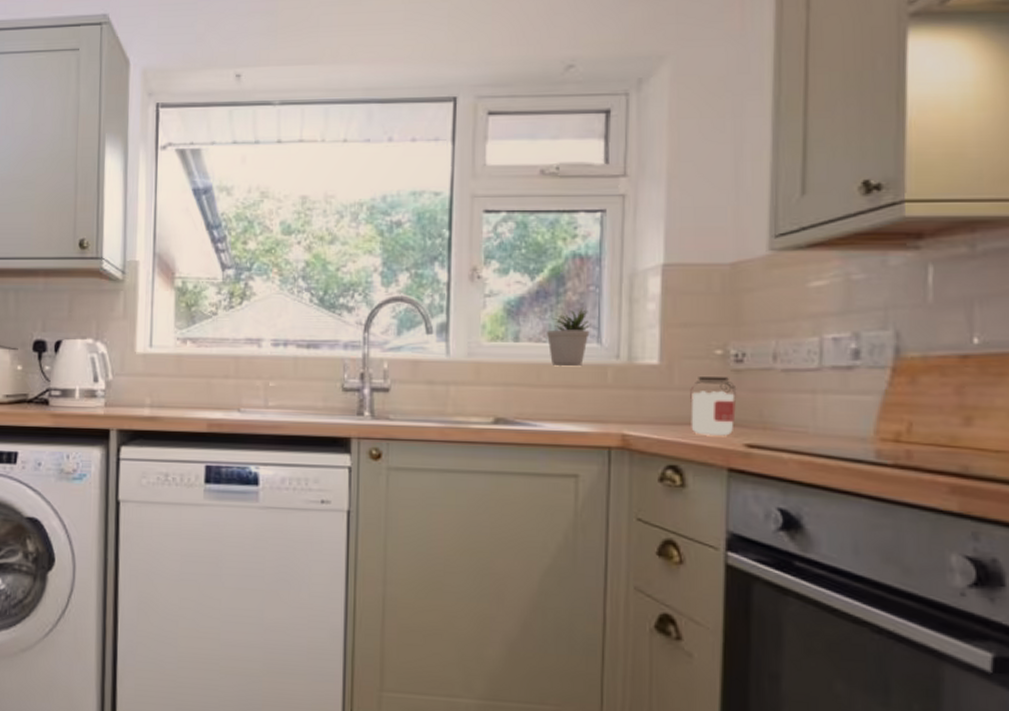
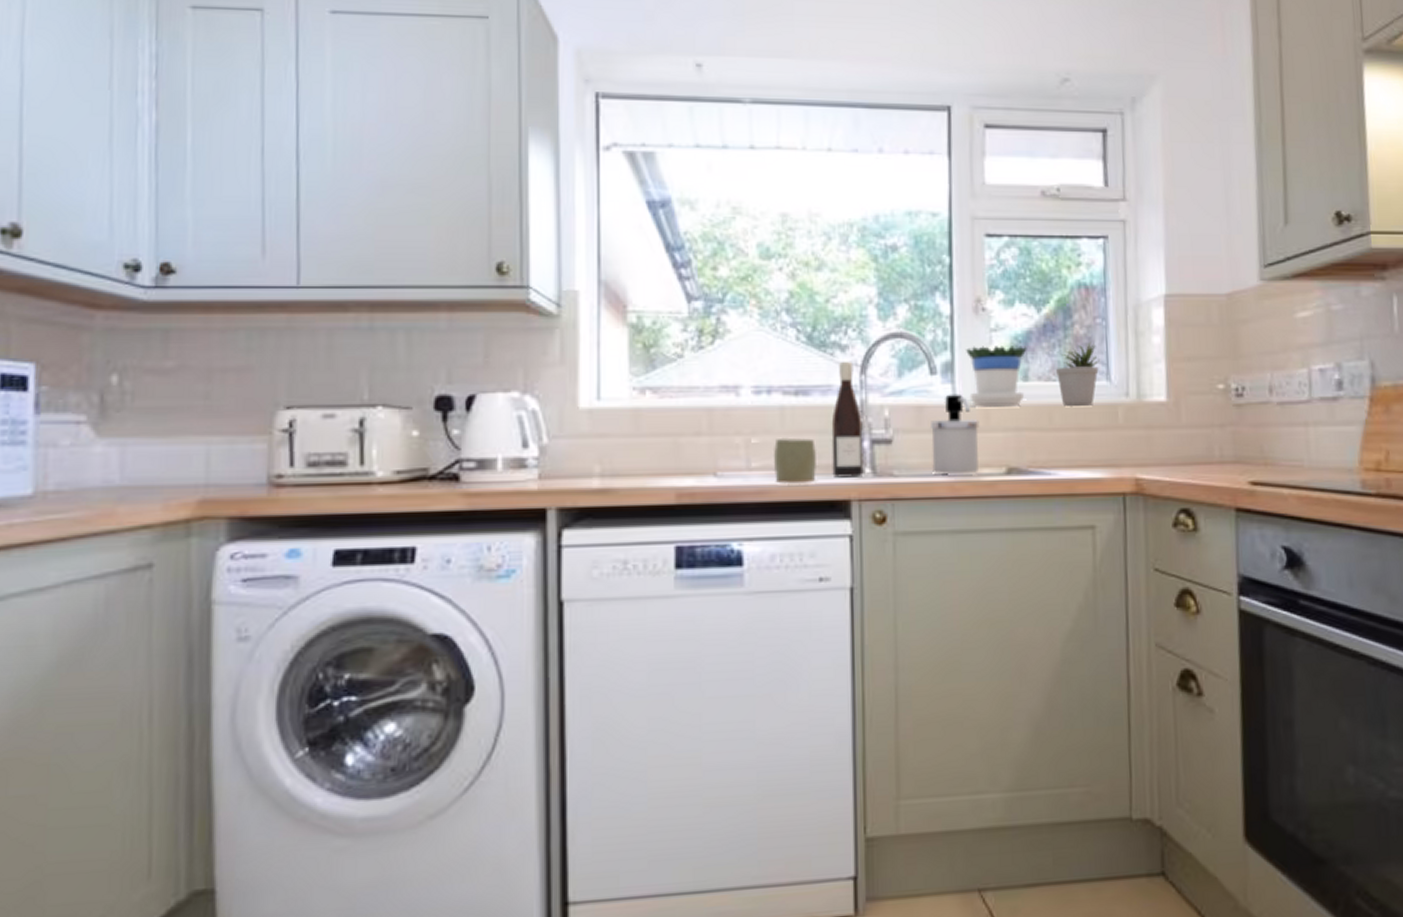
mug: none [286,382,323,423] -> present [773,437,816,485]
bottle: none [336,320,364,419] -> present [831,361,864,478]
soap dispenser: none [425,351,470,421] -> present [931,394,980,475]
flowerpot: none [461,309,519,364] -> present [966,346,1027,407]
jar: present [690,377,736,436] -> none [1197,412,1240,475]

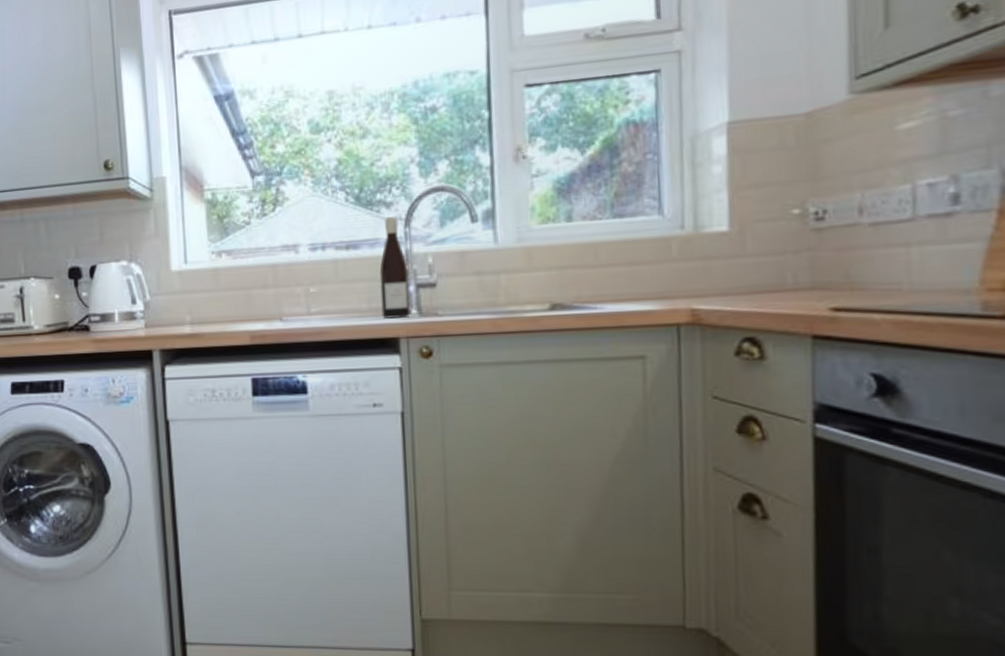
mug: present [773,437,816,485] -> none [329,286,368,327]
soap dispenser: present [931,394,980,475] -> none [473,238,522,313]
flowerpot: present [966,346,1027,407] -> none [507,188,571,249]
potted plant: present [1056,341,1100,406] -> none [602,177,651,243]

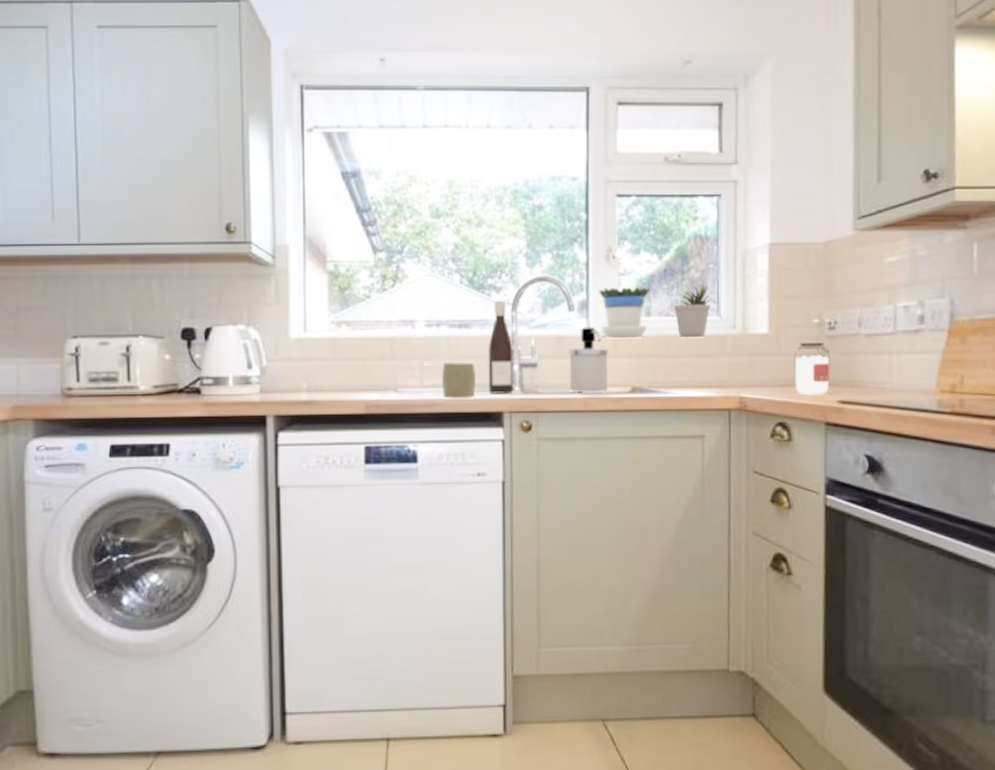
mug: none [329,286,368,327] -> present [441,361,476,400]
soap dispenser: none [473,238,522,313] -> present [569,327,609,393]
flowerpot: none [507,188,571,249] -> present [599,287,650,338]
potted plant: none [602,177,651,243] -> present [674,283,711,337]
jar: none [765,238,819,303] -> present [794,343,830,395]

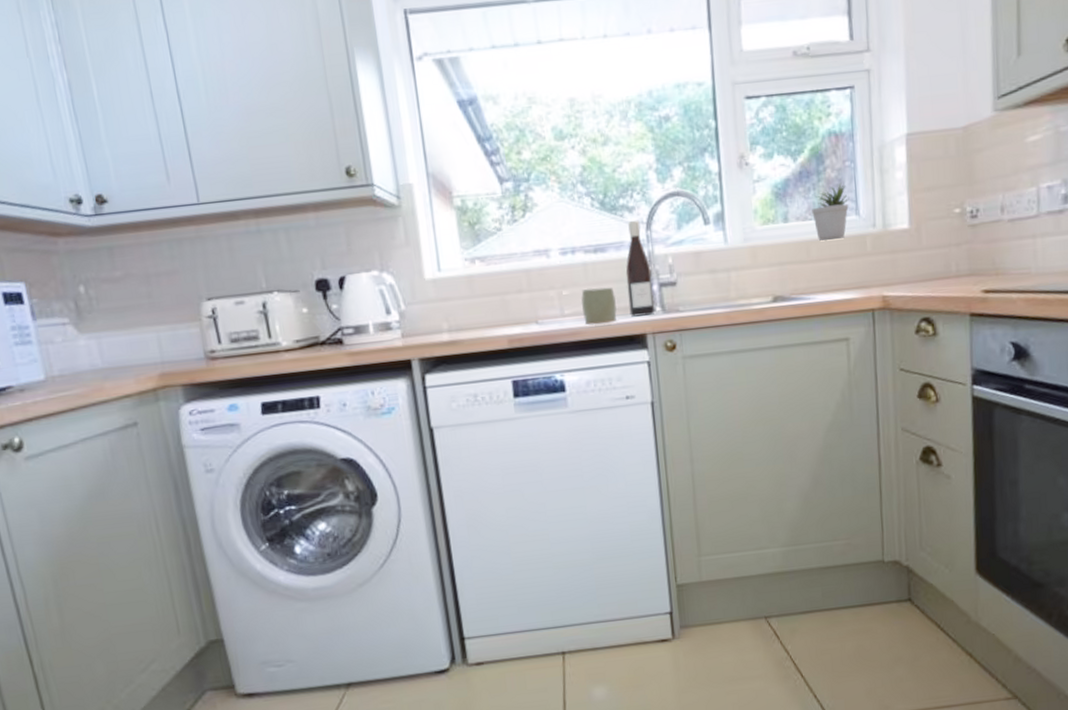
soap dispenser: present [569,327,609,393] -> none [707,238,749,307]
flowerpot: present [599,287,650,338] -> none [734,192,786,249]
jar: present [794,343,830,395] -> none [936,232,974,287]

